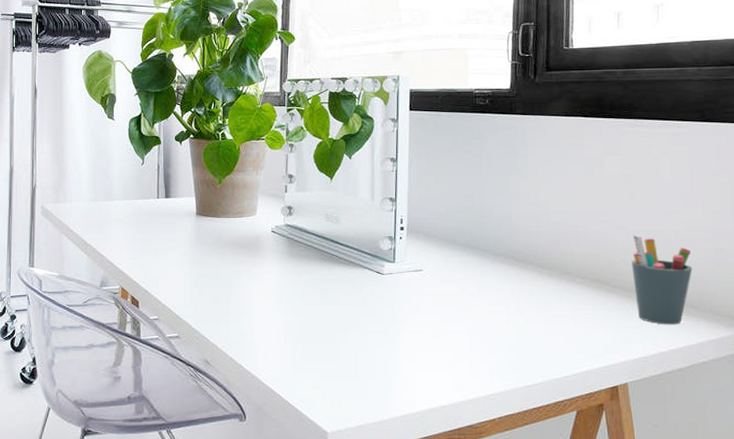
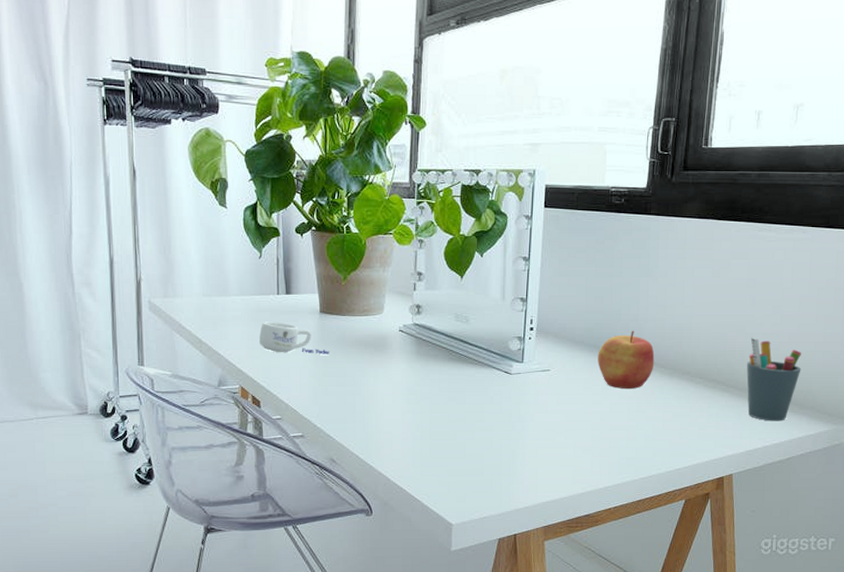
mug: none [140,224,205,255] -> present [259,322,329,354]
apple: none [471,230,532,290] -> present [597,331,655,390]

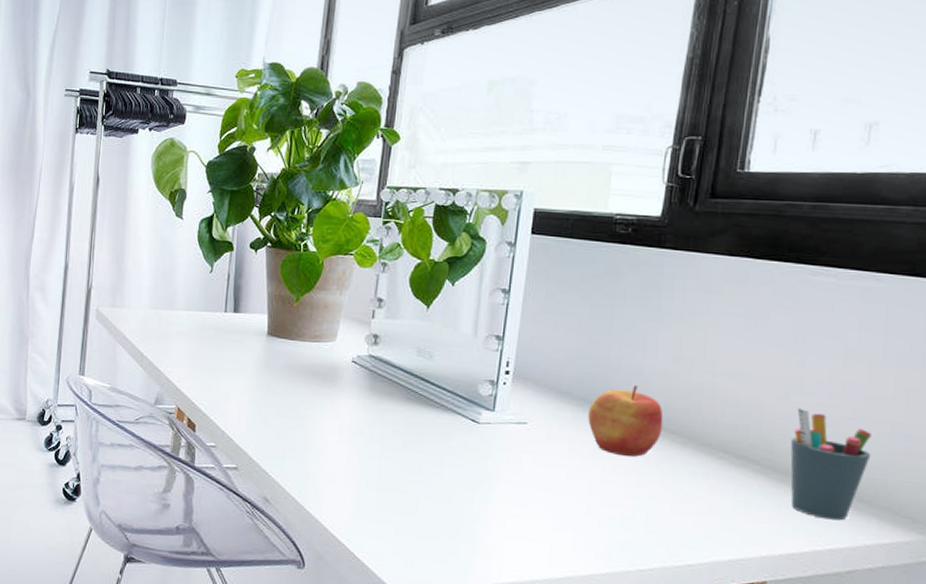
mug: present [259,322,329,354] -> none [201,340,274,381]

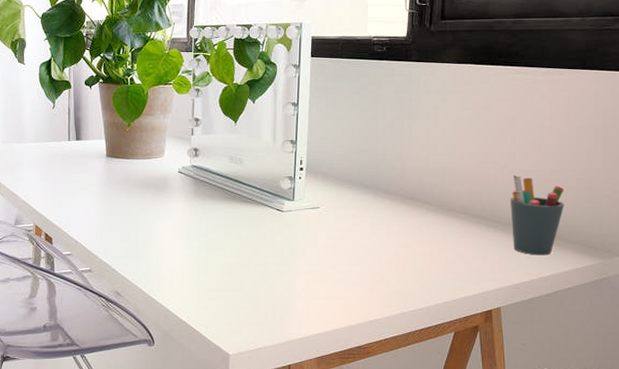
apple: present [588,386,664,457] -> none [365,170,420,226]

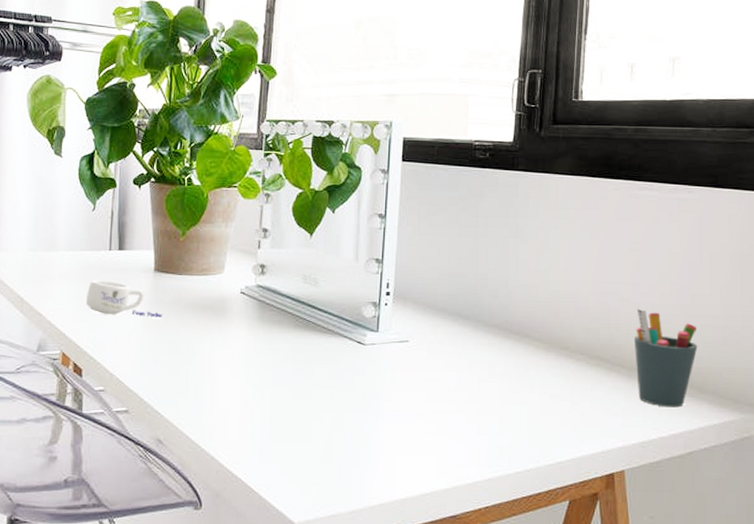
mug: none [52,165,115,195] -> present [86,280,162,318]

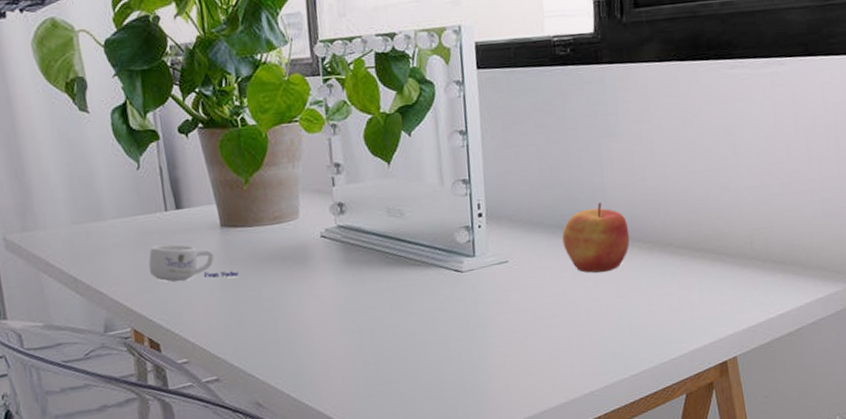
apple: none [463,298,528,366] -> present [562,203,630,273]
pen holder: present [633,308,698,408] -> none [735,193,799,289]

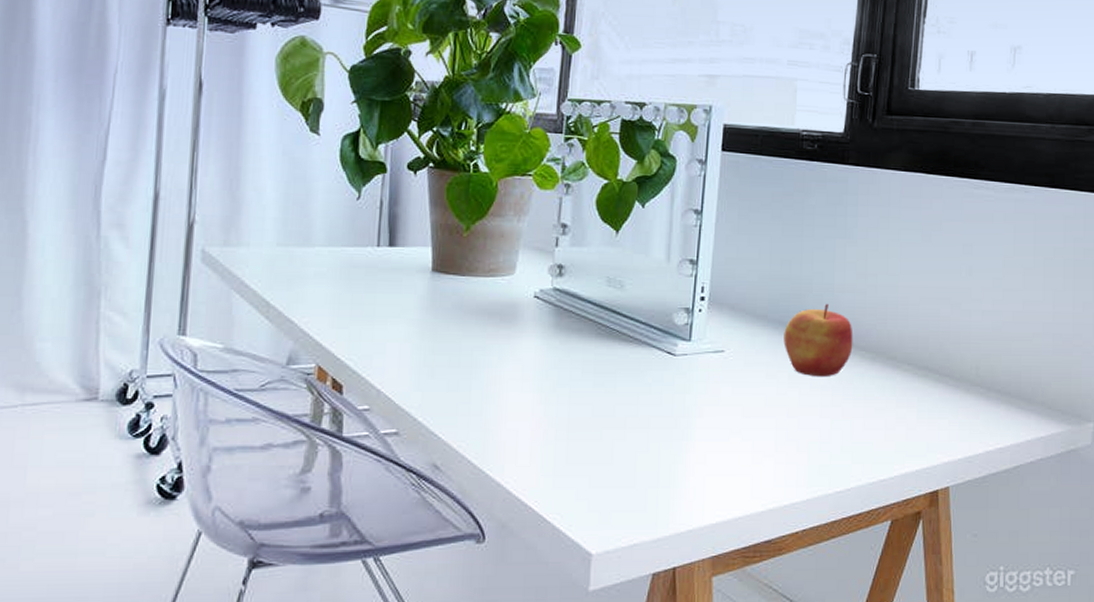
mug: present [148,244,239,282] -> none [348,281,441,325]

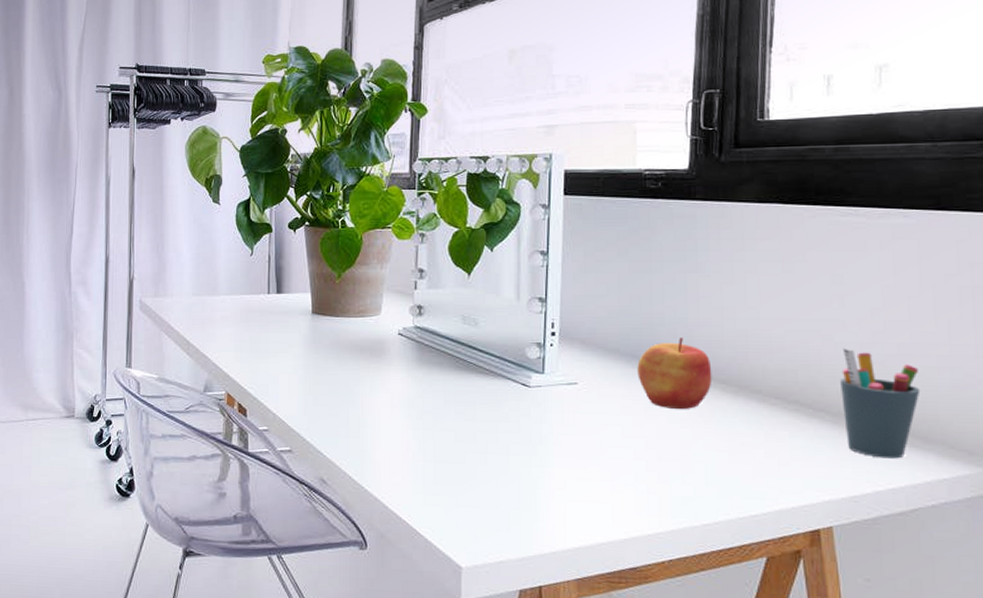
pen holder: none [963,315,1028,420] -> present [839,347,921,459]

